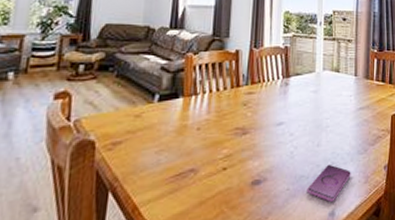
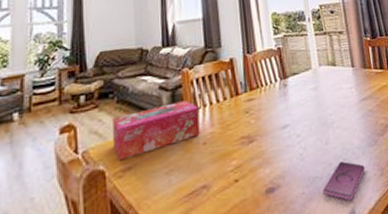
tissue box: none [107,85,197,134] -> present [113,100,200,161]

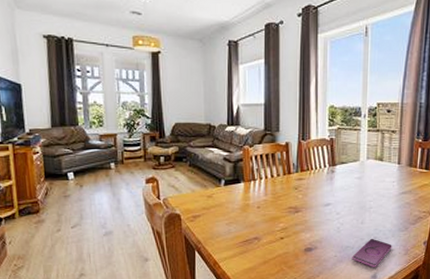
tissue box: present [113,100,200,161] -> none [186,172,255,210]

